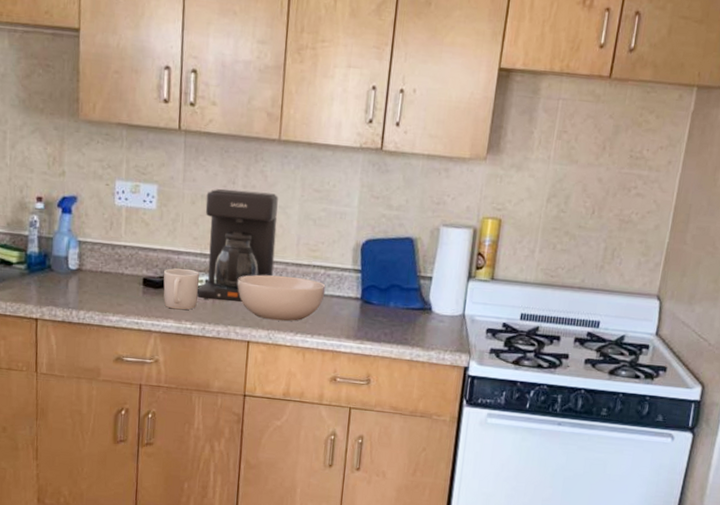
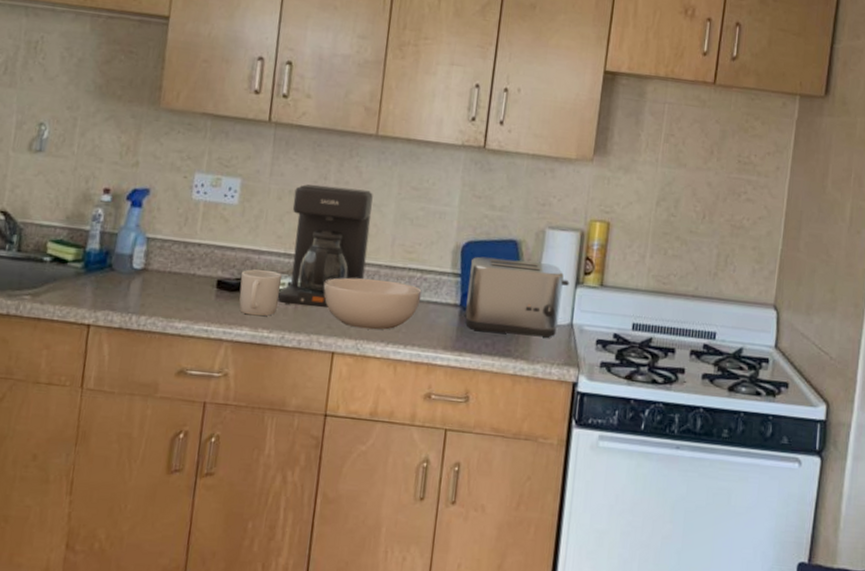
toaster: none [363,253,462,327] -> present [463,256,569,338]

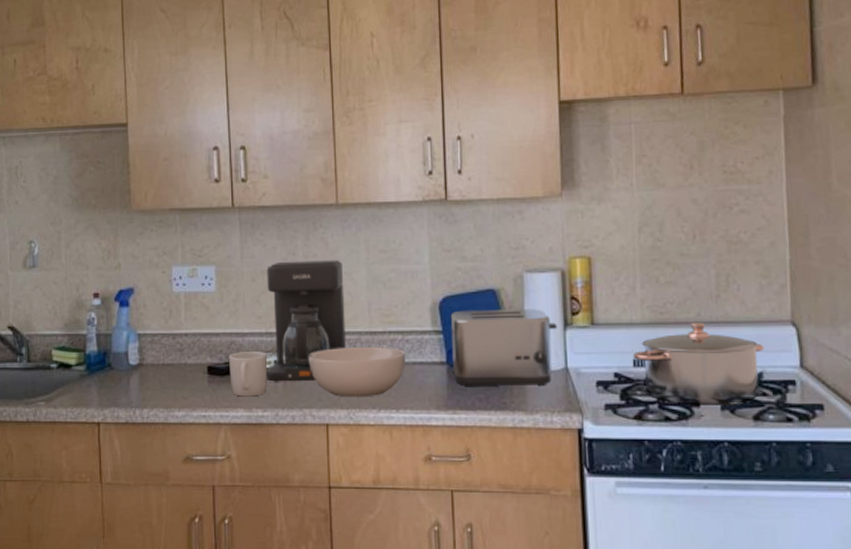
cooking pot: none [632,295,748,375] -> present [632,323,765,405]

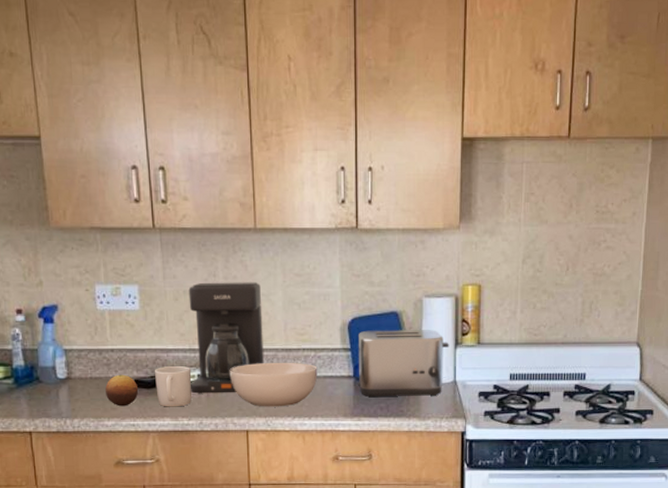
fruit: none [177,360,212,396] -> present [105,374,139,407]
cooking pot: present [632,323,765,405] -> none [509,343,614,412]

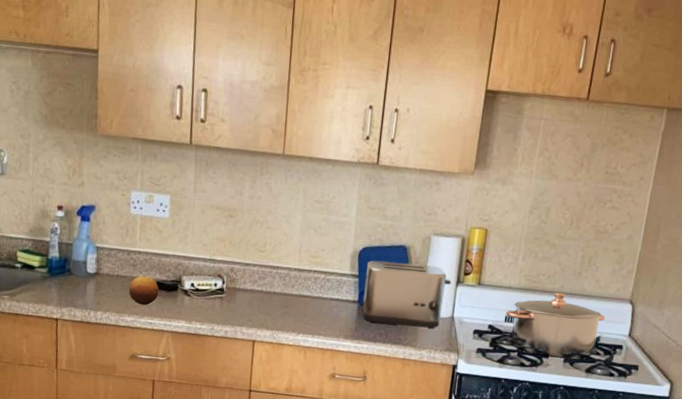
mug: present [154,365,192,407] -> none [175,272,209,312]
coffee maker: present [188,282,265,394] -> none [207,199,282,304]
bowl: present [229,362,318,407] -> none [243,279,326,323]
cooking pot: none [509,343,614,412] -> present [505,292,606,359]

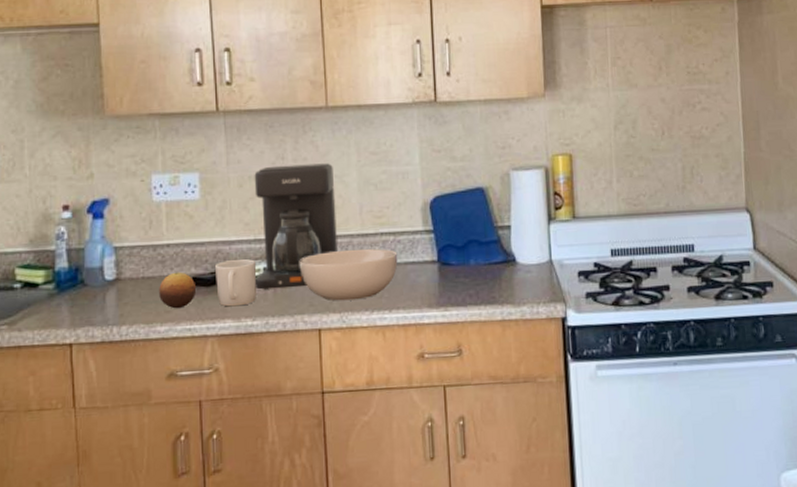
mug: none [175,272,209,312] -> present [214,258,257,307]
coffee maker: none [207,199,282,304] -> present [254,163,339,290]
bowl: none [243,279,326,323] -> present [299,248,398,301]
toaster: present [360,260,451,329] -> none [441,205,542,284]
cooking pot: present [505,292,606,359] -> none [610,212,724,289]

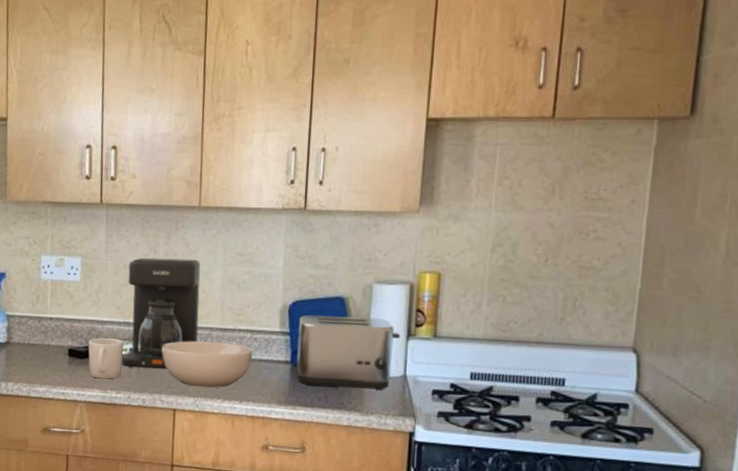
fruit: present [159,272,197,309] -> none [40,342,72,375]
toaster: none [441,205,542,284] -> present [294,314,400,390]

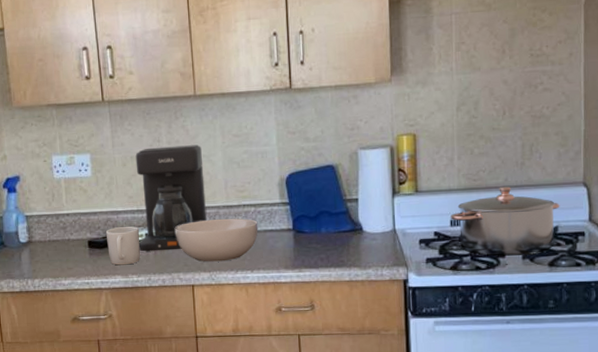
toaster: present [294,314,400,390] -> none [295,180,387,249]
cooking pot: none [470,342,602,422] -> present [449,187,560,256]

